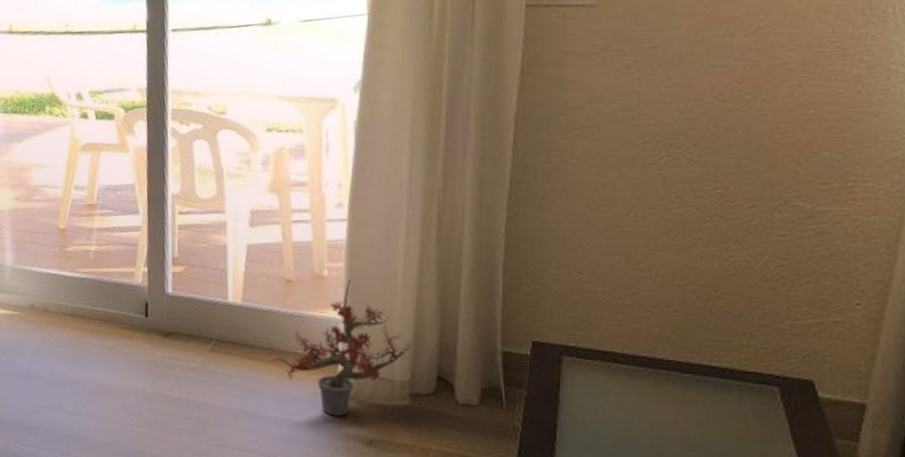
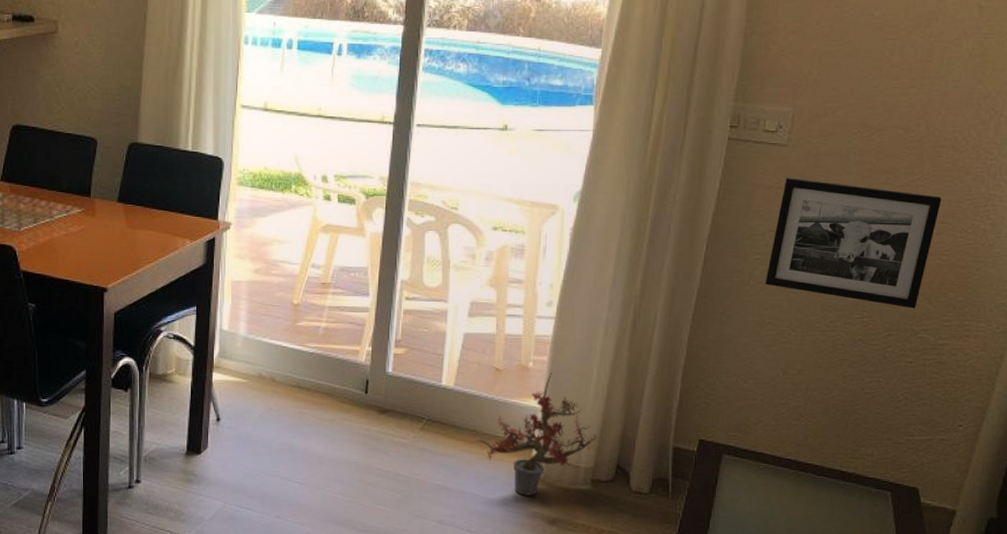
picture frame: none [590,40,799,174] -> present [765,177,942,309]

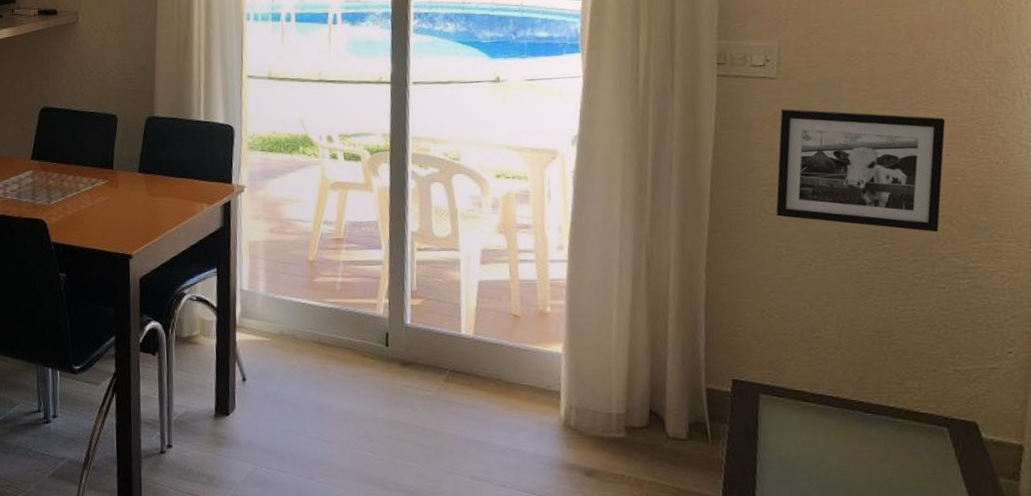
potted plant: present [474,372,598,496] -> none [500,316,626,446]

